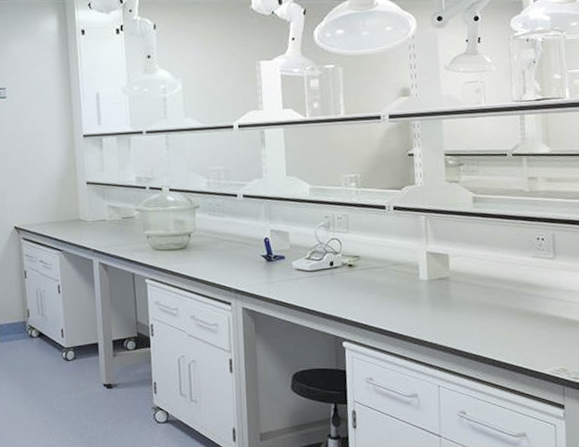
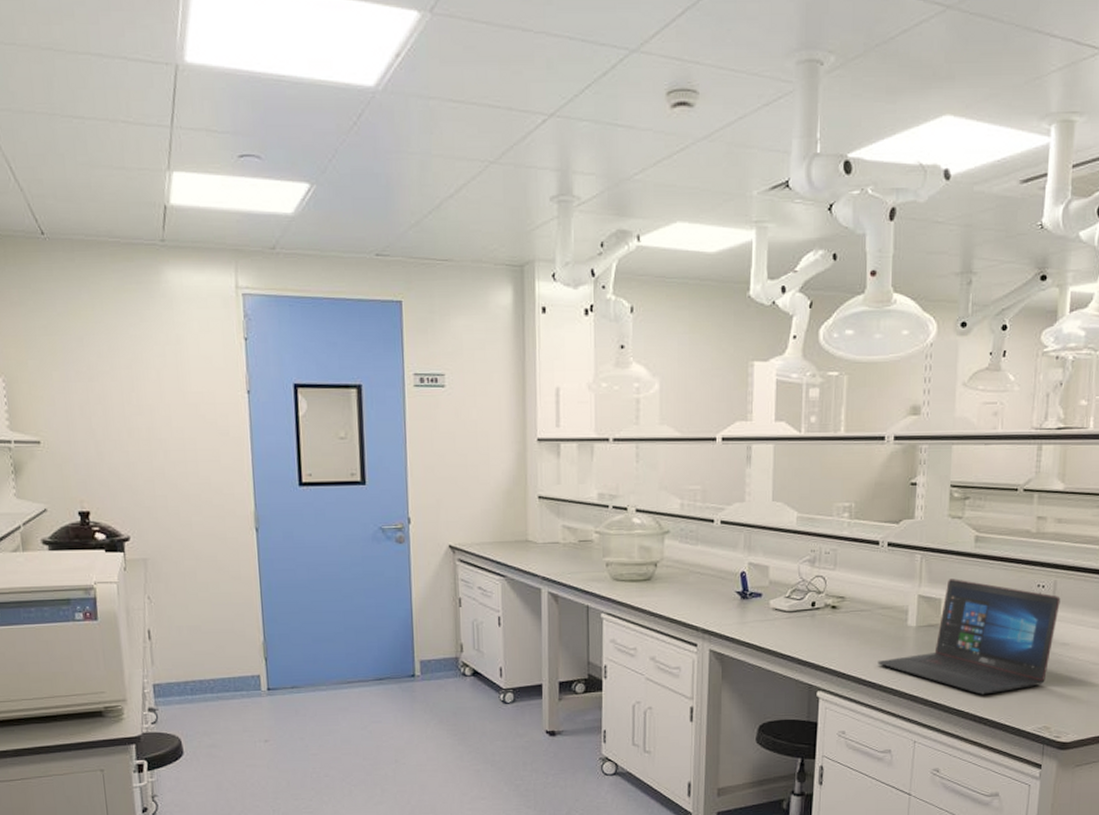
laptop: none [396,236,561,341] -> present [877,579,1061,695]

